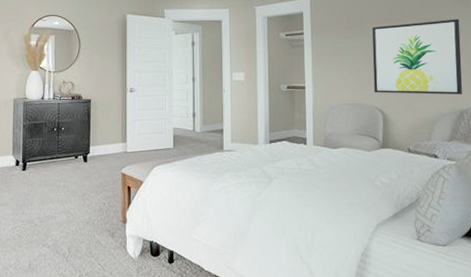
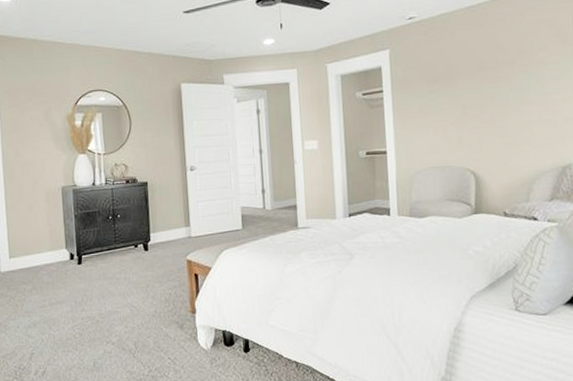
wall art: present [372,18,462,94] -> none [461,61,565,153]

